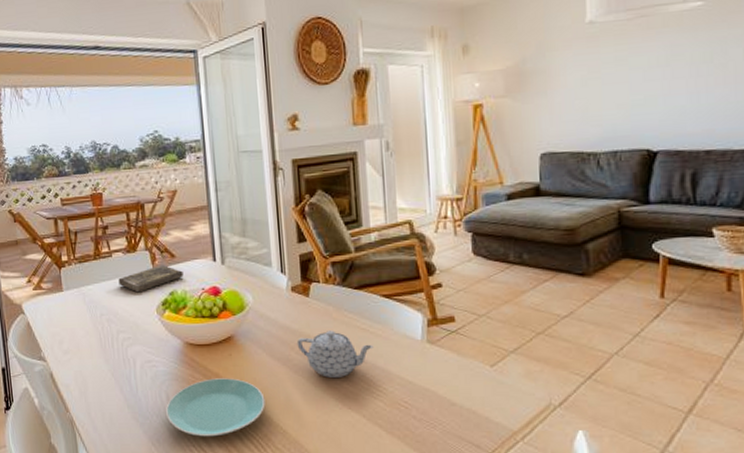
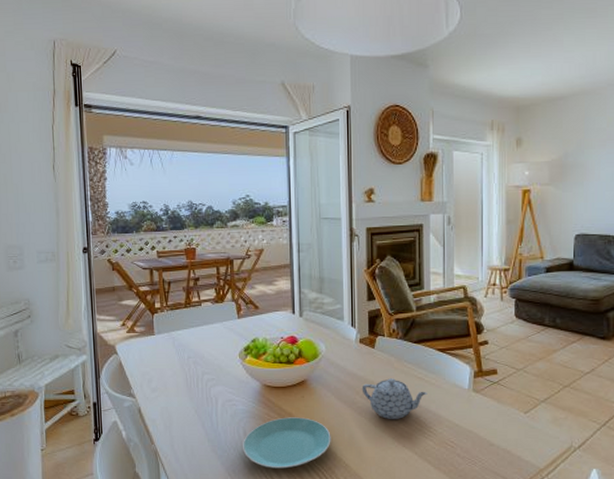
book: present [118,265,184,293] -> none [206,315,265,339]

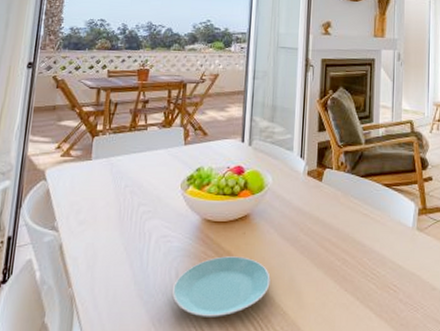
teapot: present [362,378,428,420] -> none [306,214,372,261]

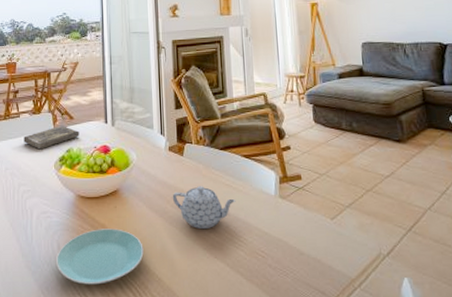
book: none [149,142,212,167] -> present [24,126,79,150]
teapot: none [306,214,372,261] -> present [172,186,236,230]

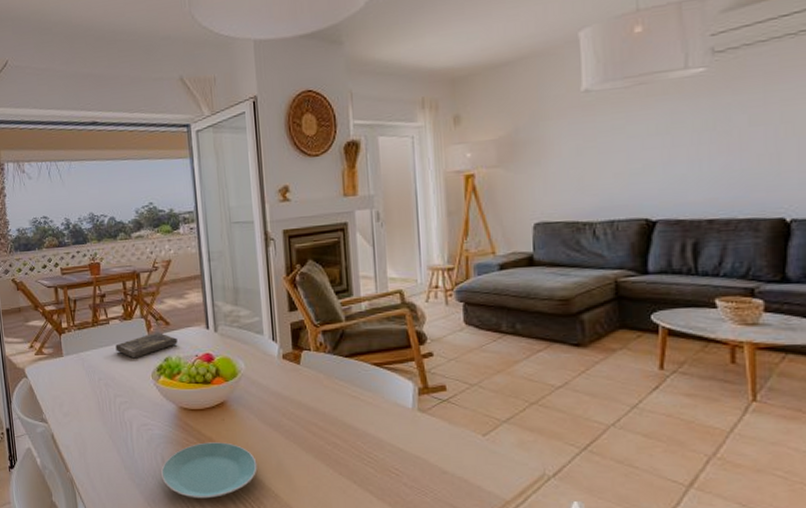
teapot: present [172,186,236,230] -> none [288,398,364,445]

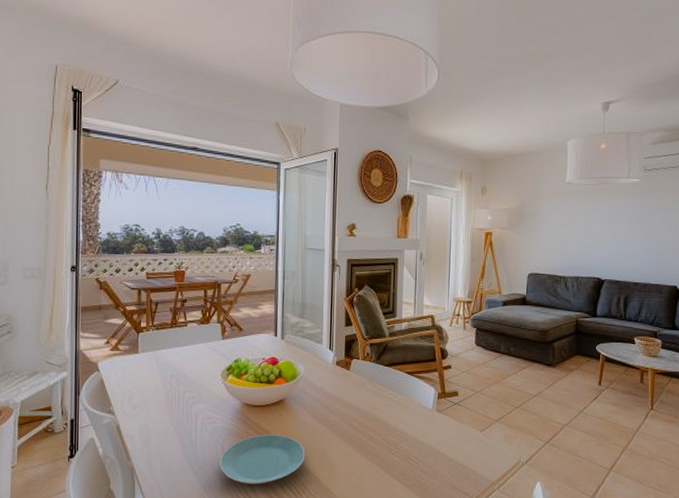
book: present [115,332,178,359] -> none [190,337,248,359]

